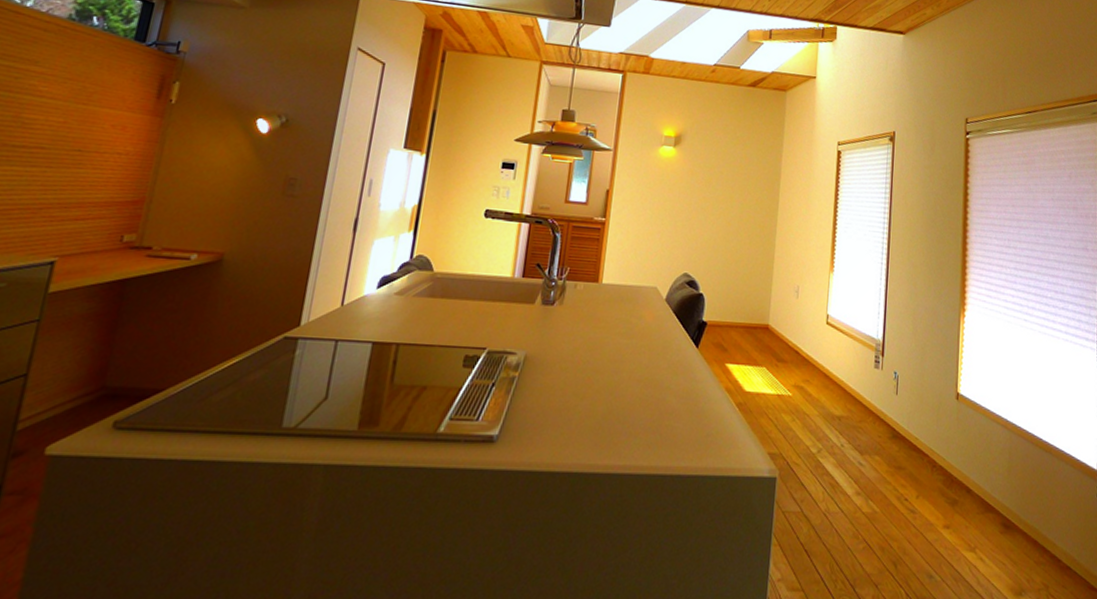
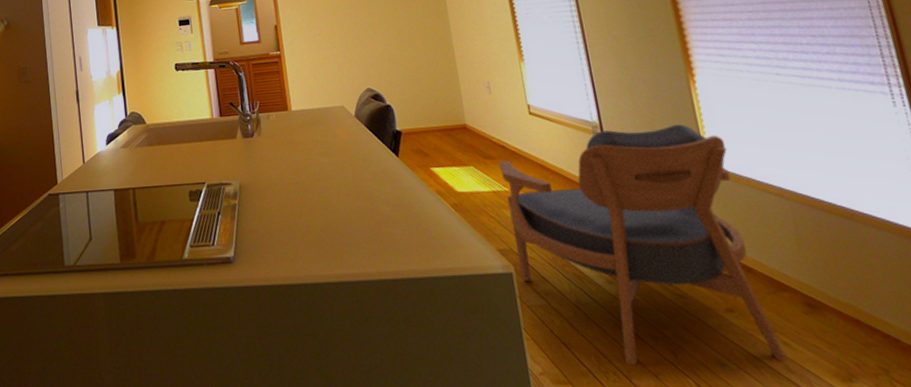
armchair: none [784,349,980,575] -> present [498,124,787,366]

